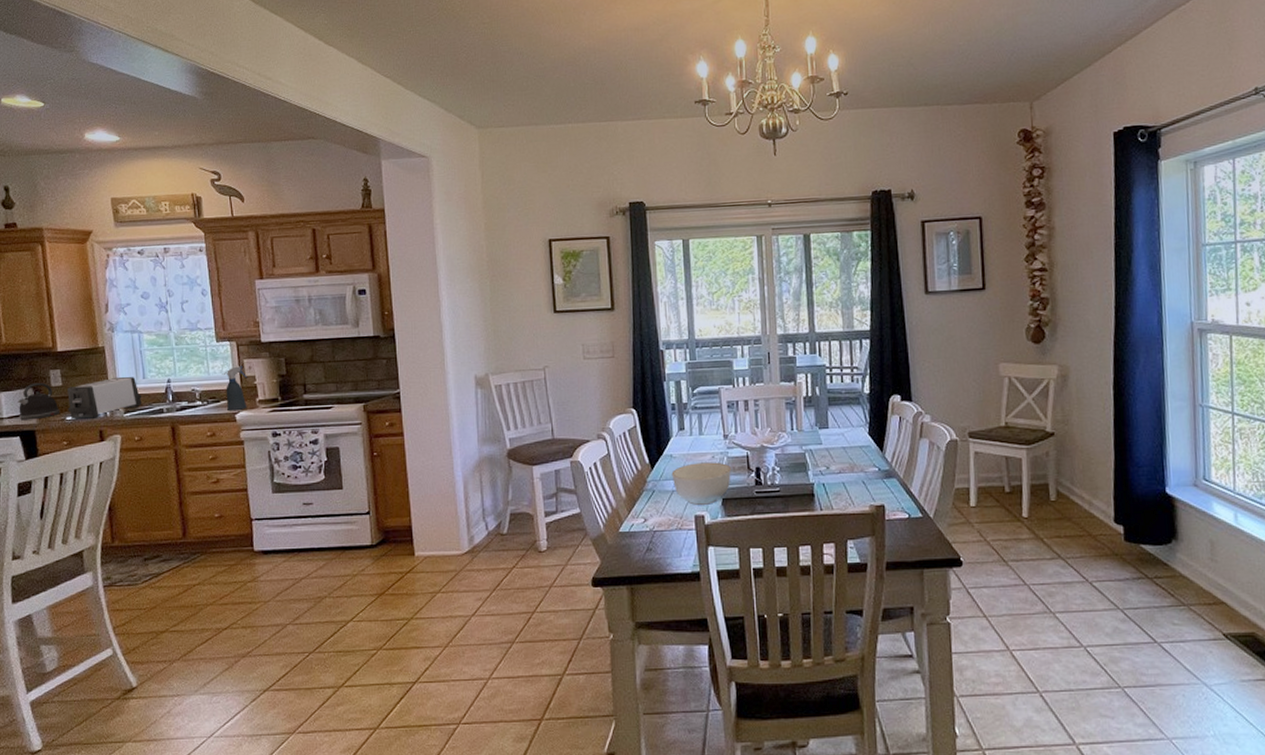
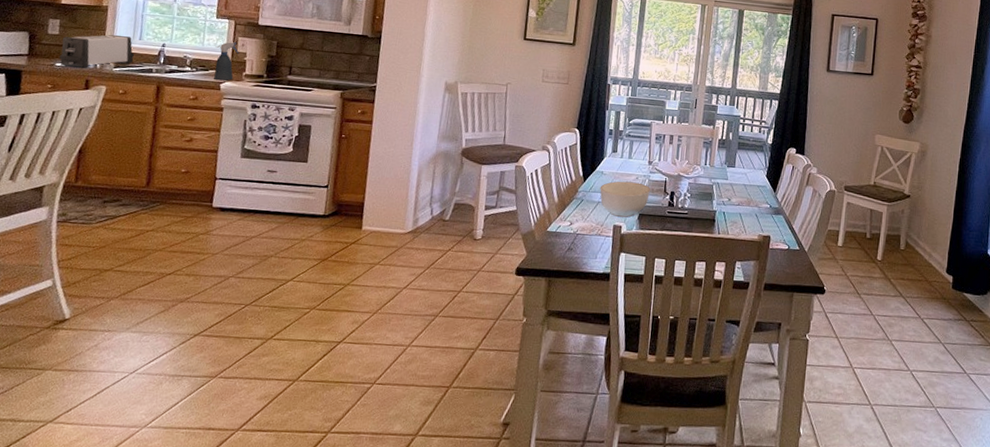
kettle: present [18,382,60,421] -> none [9,27,52,61]

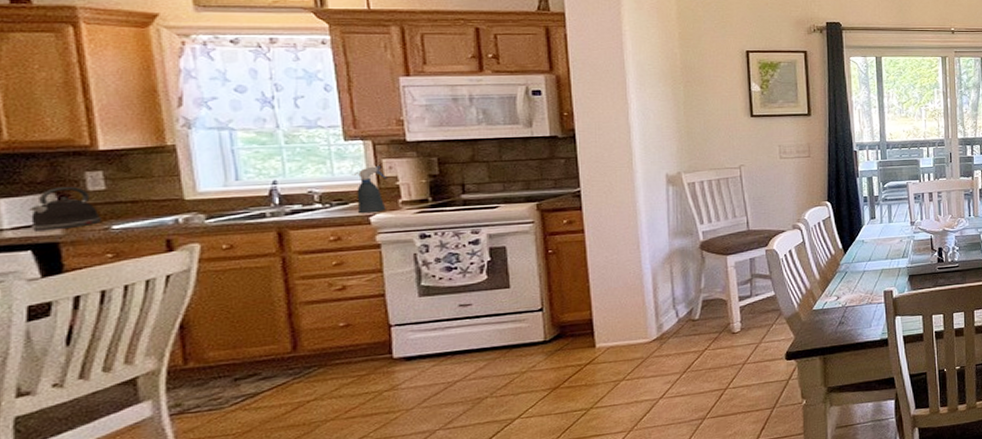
kettle: none [9,27,52,61] -> present [29,186,102,232]
toaster: present [59,35,134,68] -> none [114,179,232,228]
bowl: present [599,181,651,218] -> none [863,244,918,282]

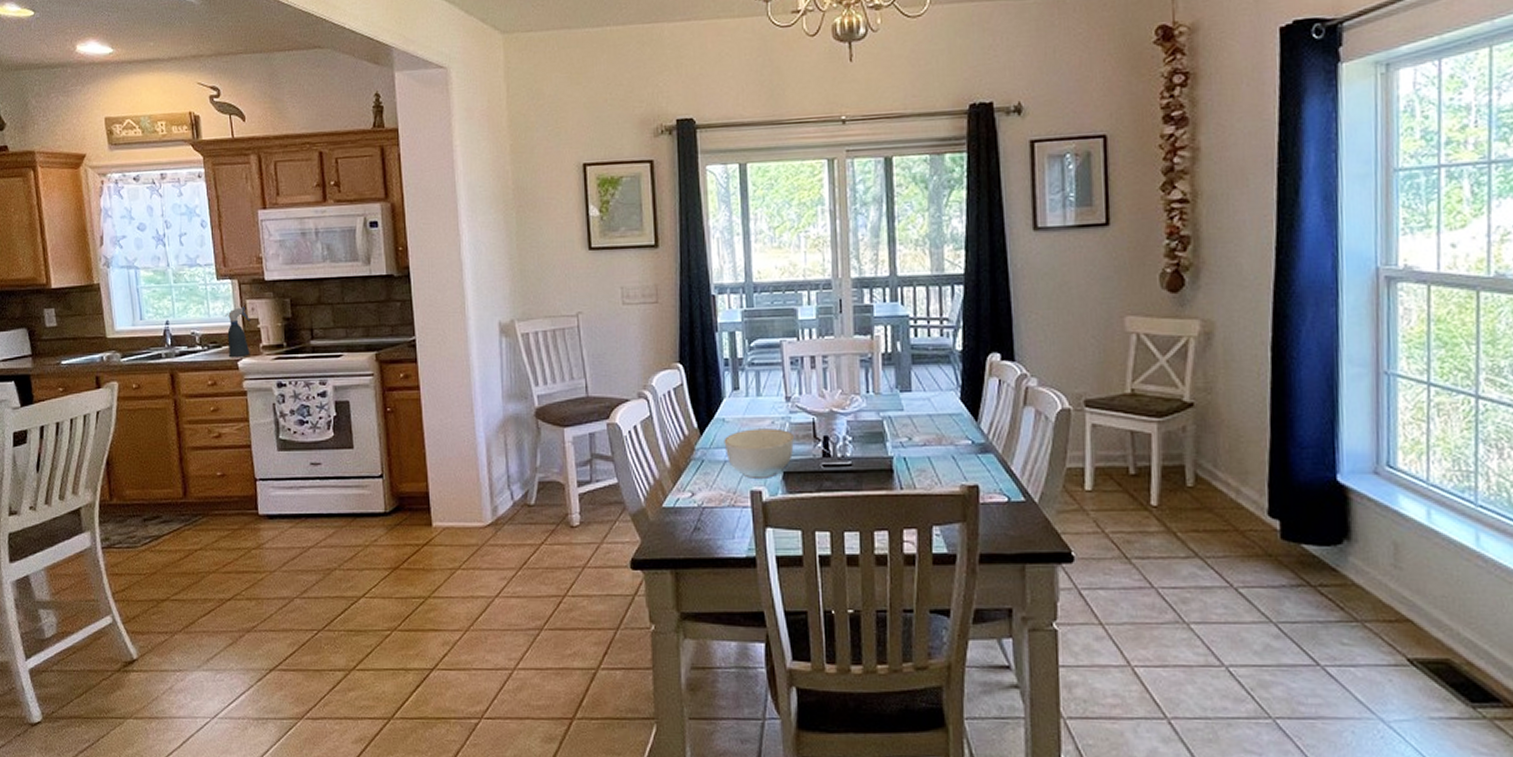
kettle: present [29,186,102,232] -> none [12,322,56,364]
bowl: none [863,244,918,282] -> present [724,428,795,478]

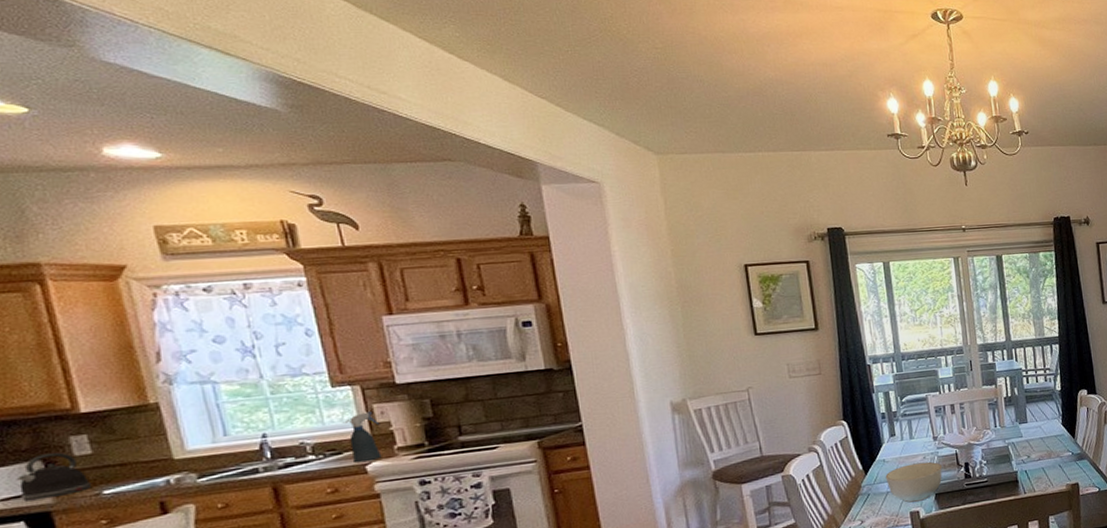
kettle: none [12,322,56,364] -> present [16,452,93,502]

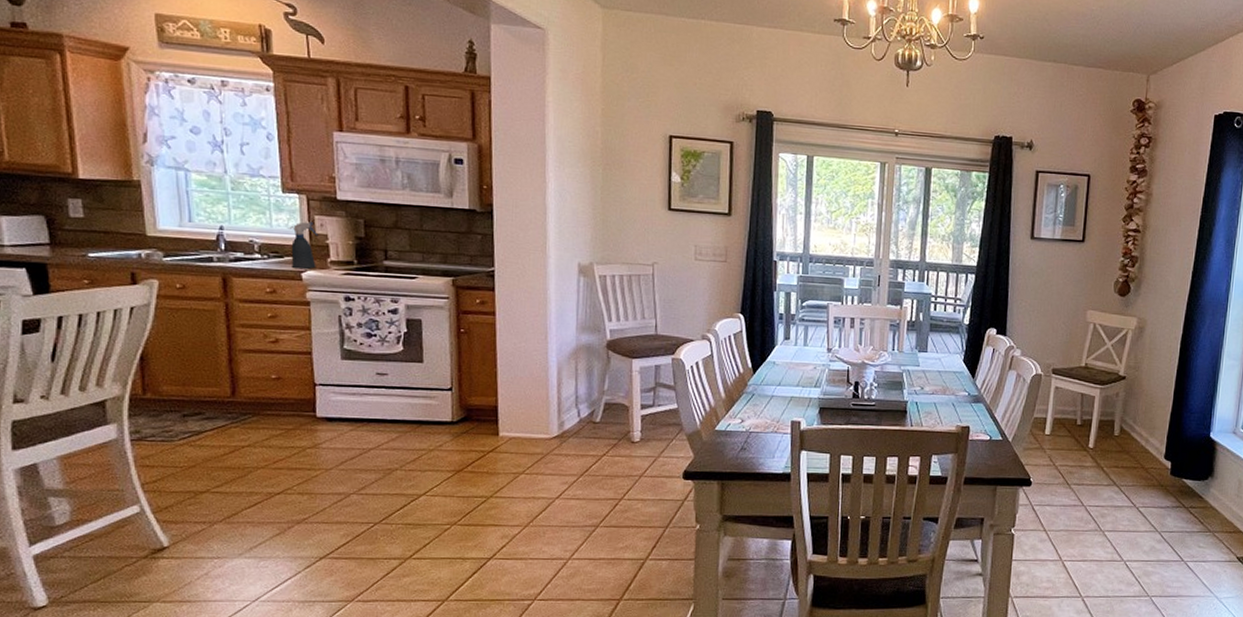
kettle: present [16,452,93,502] -> none [24,210,81,252]
bowl: present [885,461,943,503] -> none [772,371,832,412]

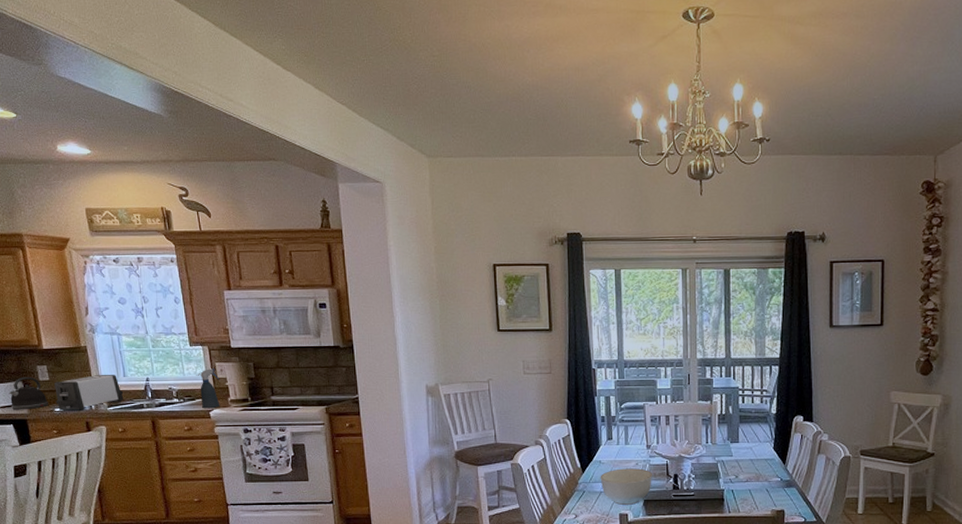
kettle: none [24,210,81,252] -> present [9,376,49,410]
toaster: none [90,216,186,259] -> present [54,375,123,411]
bowl: none [772,371,832,412] -> present [600,468,653,505]

